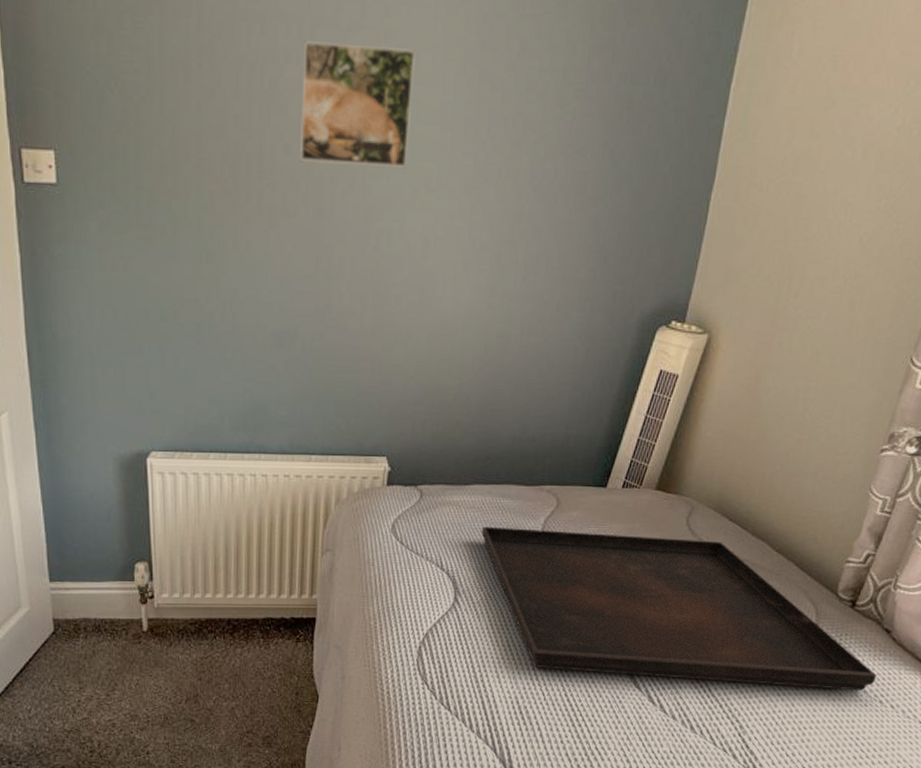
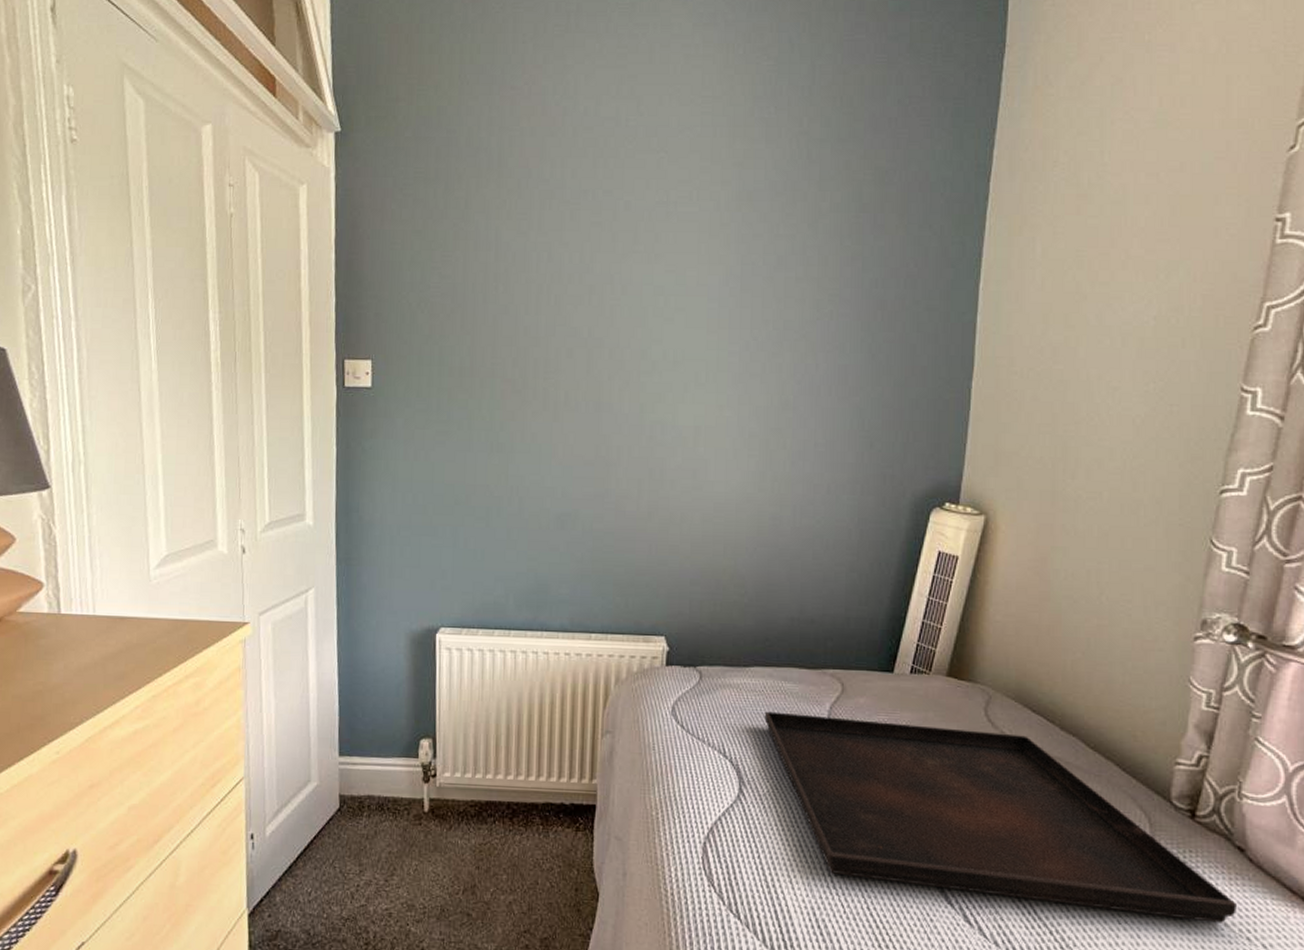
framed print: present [299,41,417,169] -> none [580,265,684,367]

